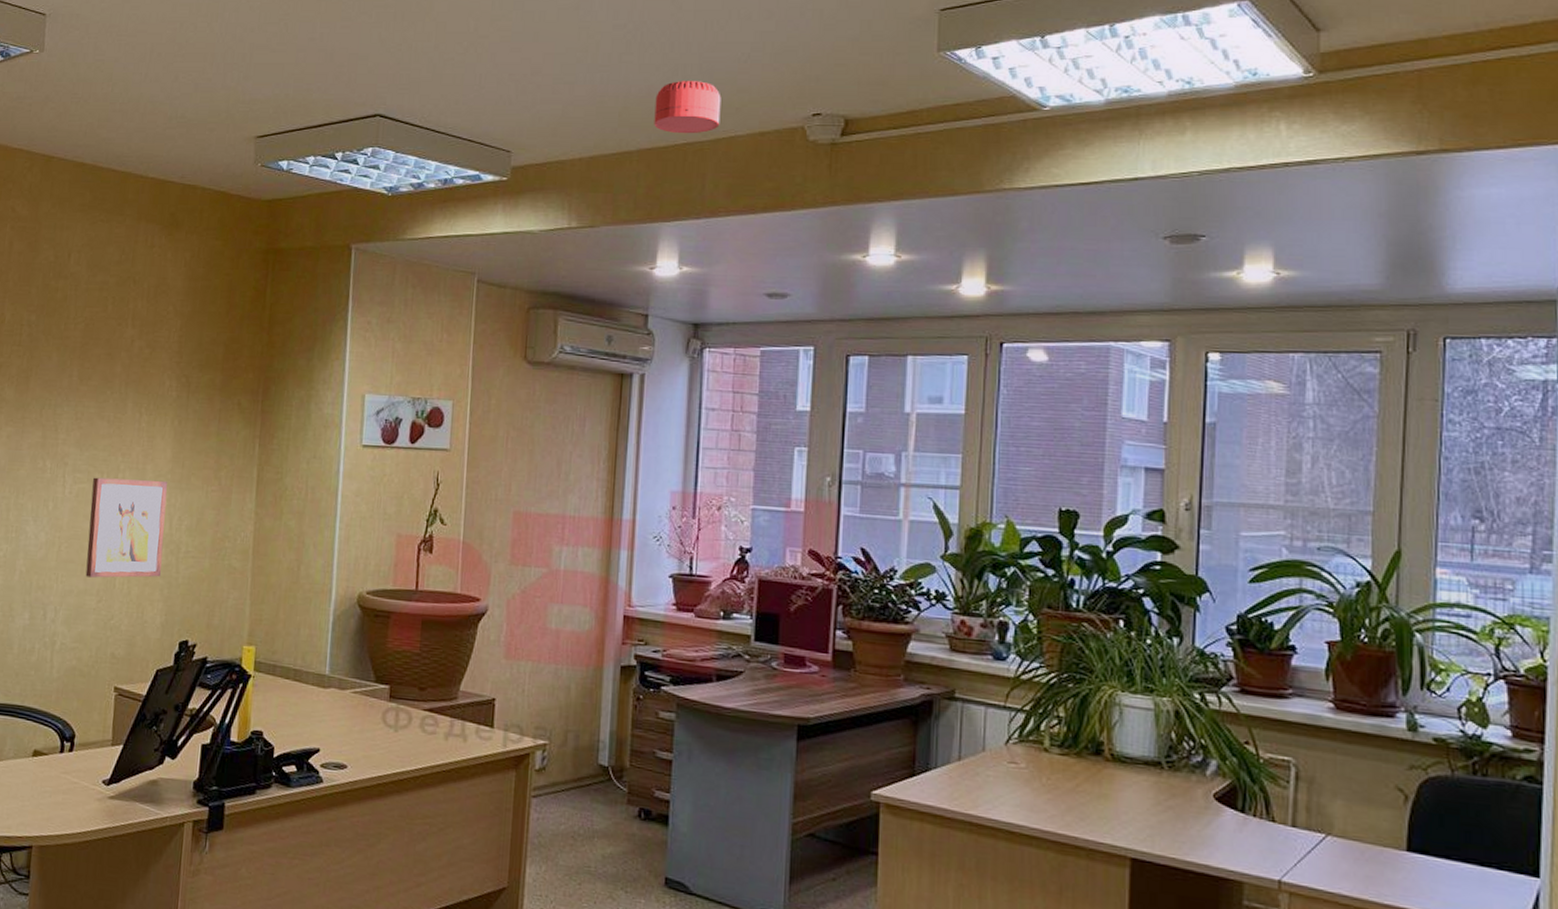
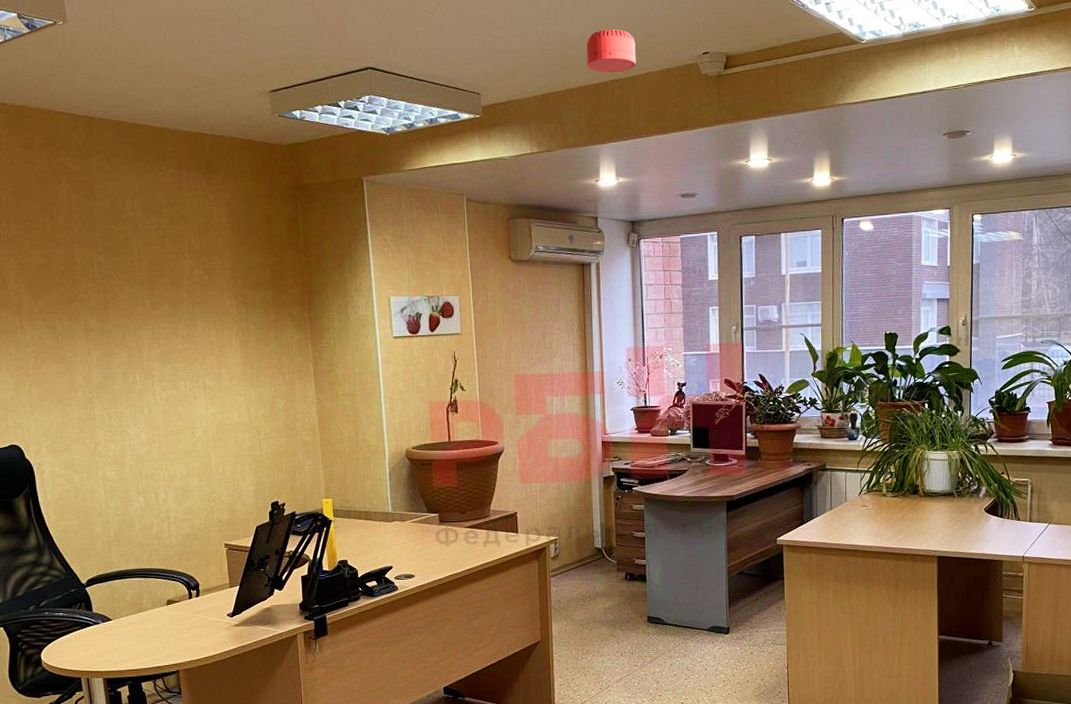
wall art: present [85,477,168,578] -> none [178,381,248,463]

